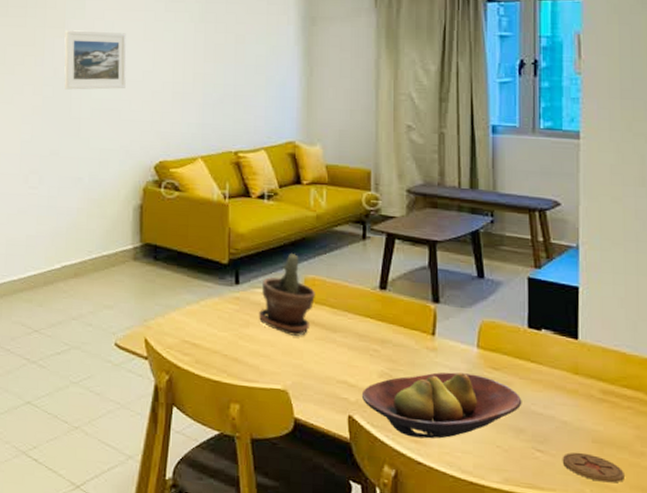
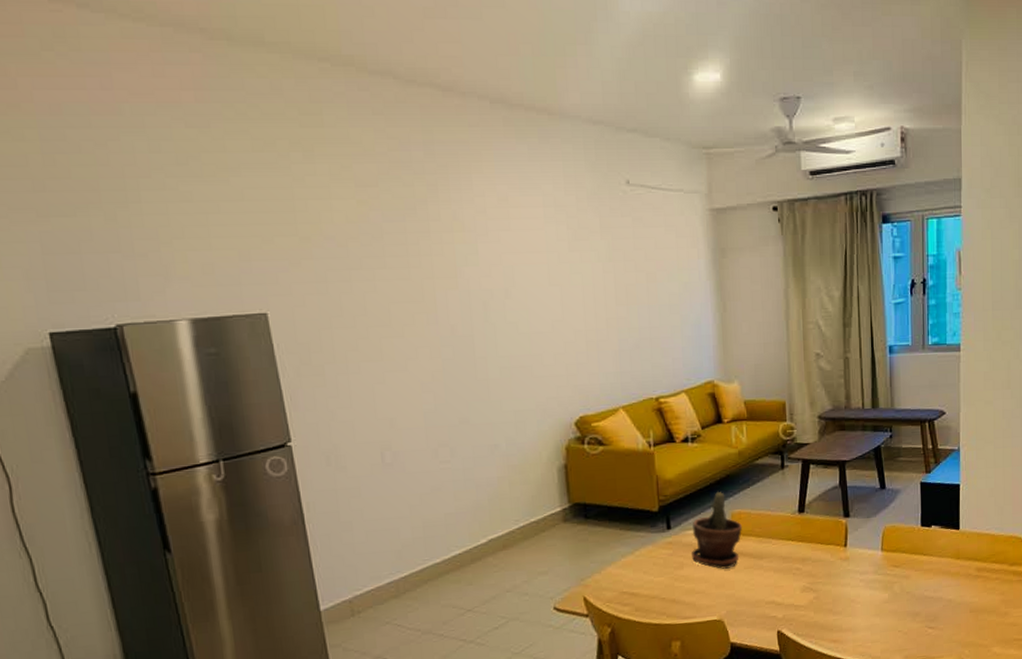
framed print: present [64,30,127,90] -> none [458,279,535,349]
fruit bowl: present [361,372,522,439] -> none [787,574,918,639]
coaster: present [562,452,624,483] -> none [948,622,993,643]

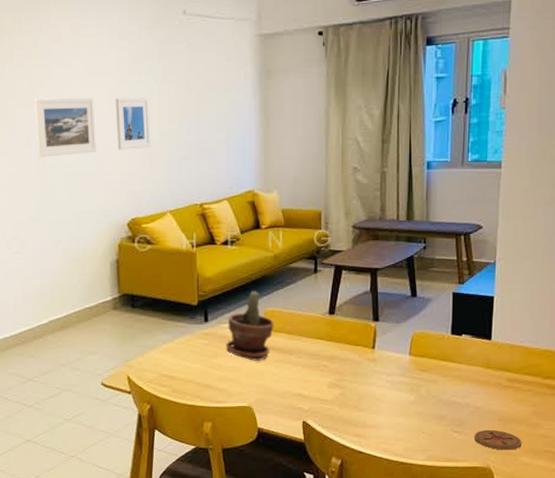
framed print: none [458,279,535,349] -> present [34,98,96,157]
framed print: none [554,278,597,339] -> present [115,97,151,150]
coaster: none [948,622,993,643] -> present [474,429,522,450]

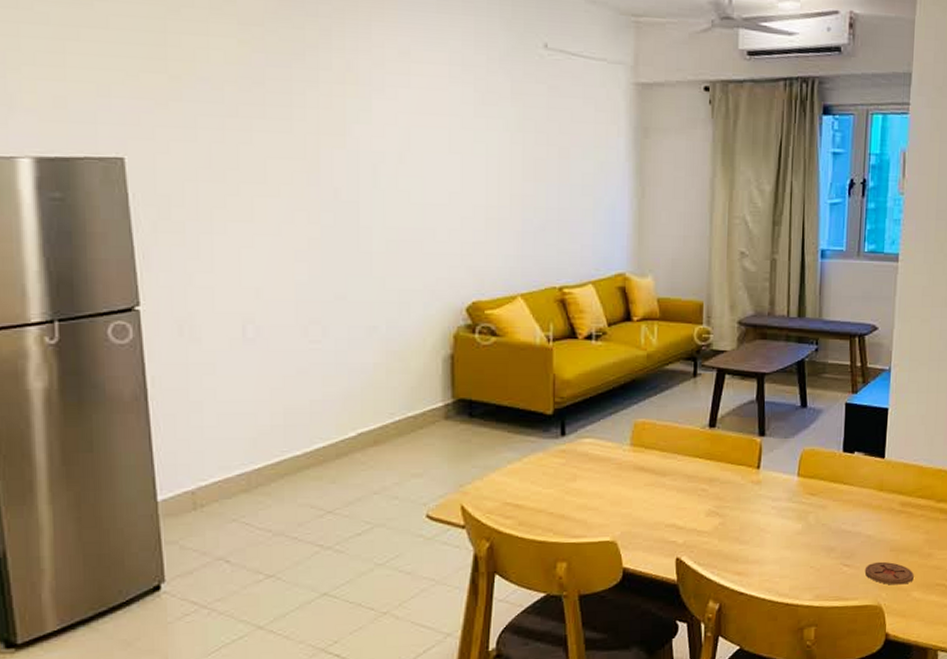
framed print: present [34,98,96,157] -> none [346,138,428,217]
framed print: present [115,97,151,150] -> none [455,146,499,214]
potted plant: present [225,291,274,361] -> none [585,398,645,484]

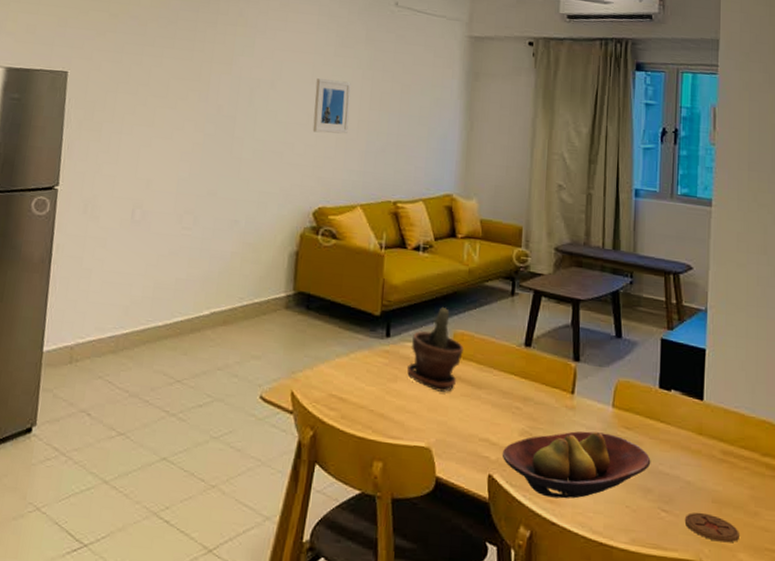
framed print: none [455,146,499,214] -> present [312,78,351,134]
potted plant: none [585,398,645,484] -> present [406,307,463,392]
fruit bowl: none [689,502,834,570] -> present [502,431,651,499]

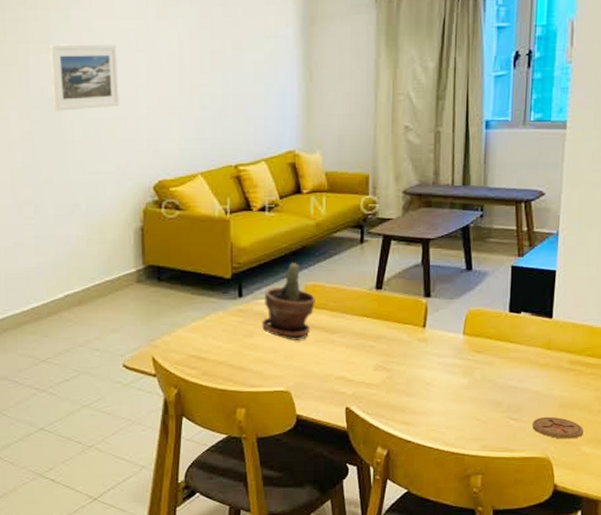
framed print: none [227,67,294,131] -> present [50,44,119,111]
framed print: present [312,78,351,134] -> none [141,45,180,104]
fruit bowl: present [502,431,651,499] -> none [358,359,501,420]

